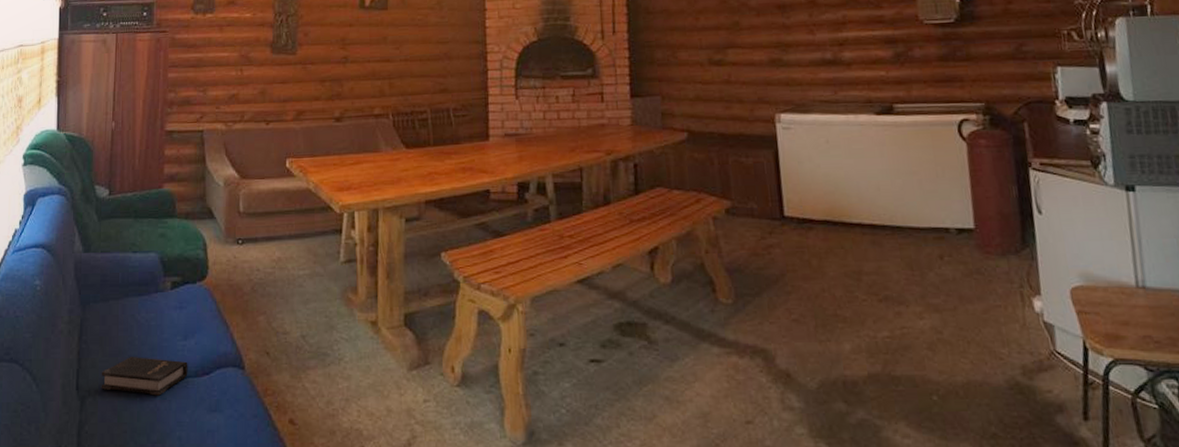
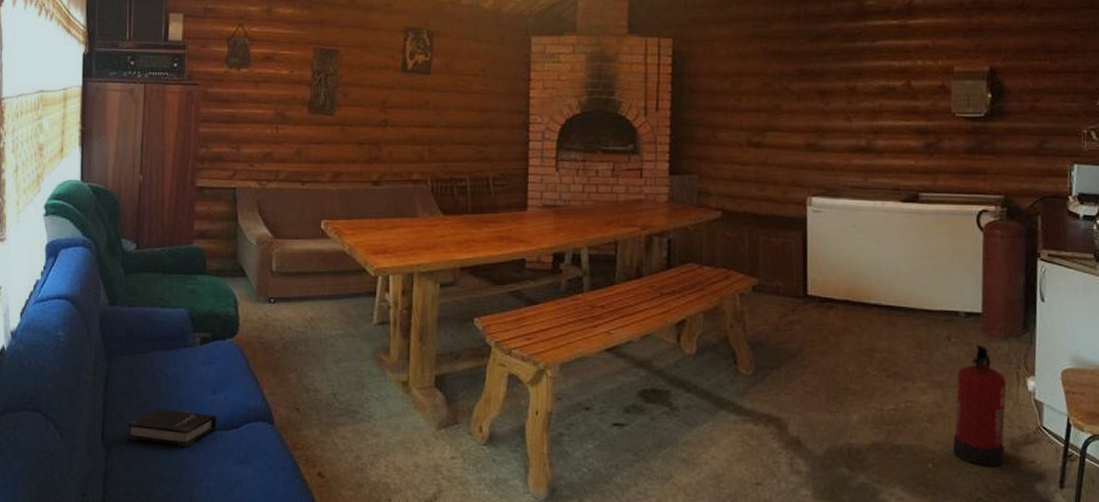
fire extinguisher: none [954,264,1018,397] -> present [953,345,1007,466]

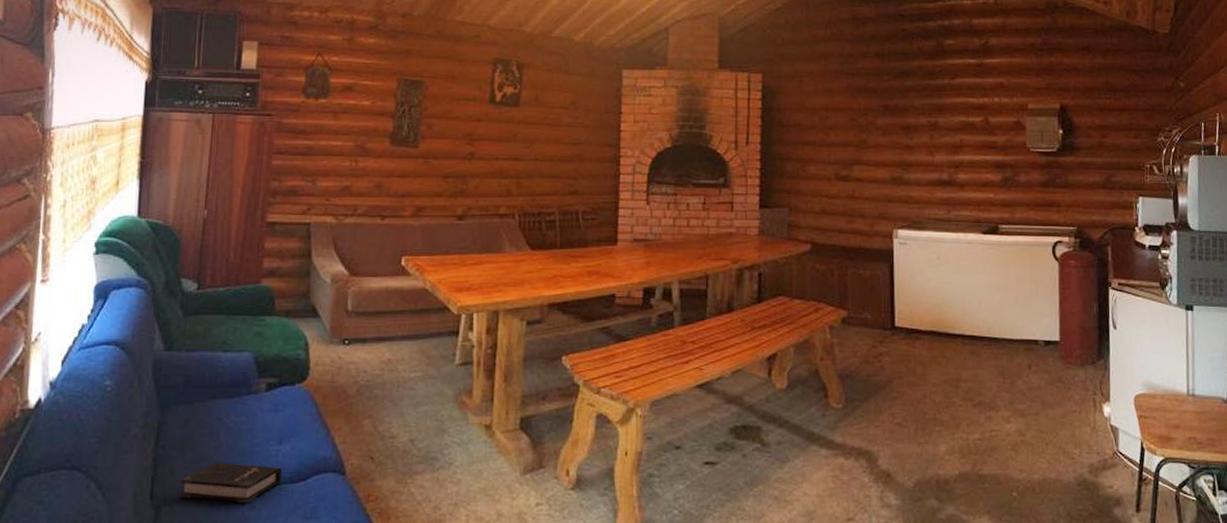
fire extinguisher: present [953,345,1007,466] -> none [1036,373,1085,493]

